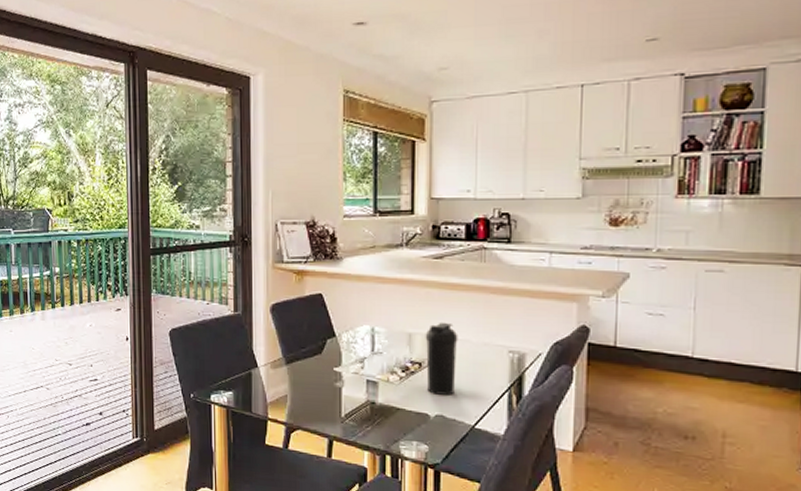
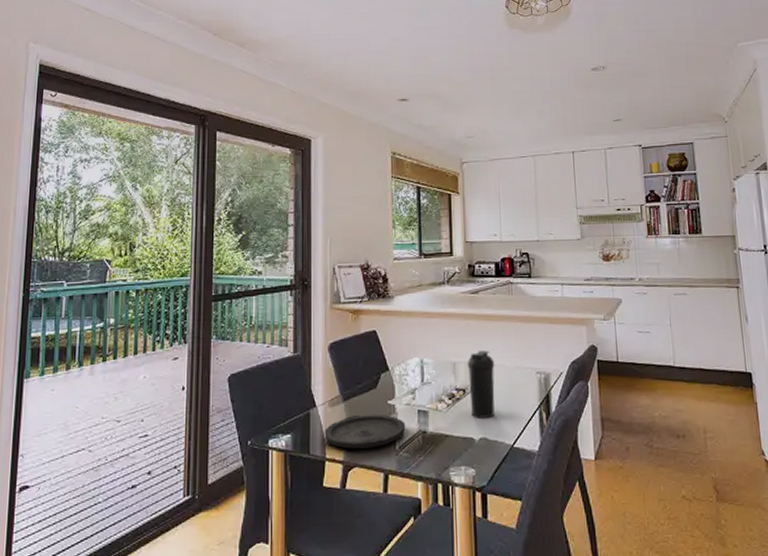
plate: none [266,379,353,413] -> present [324,414,406,449]

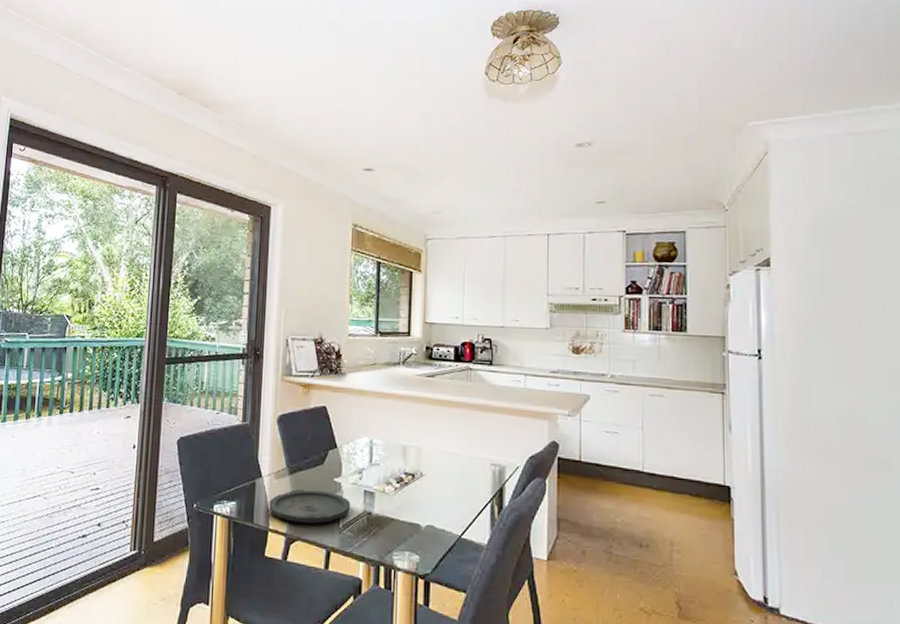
water bottle: present [467,350,495,418] -> none [418,435,447,506]

